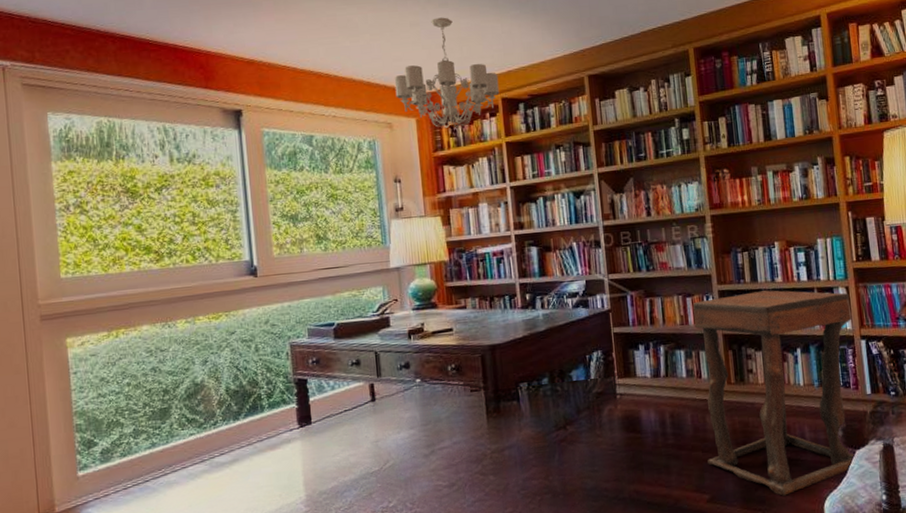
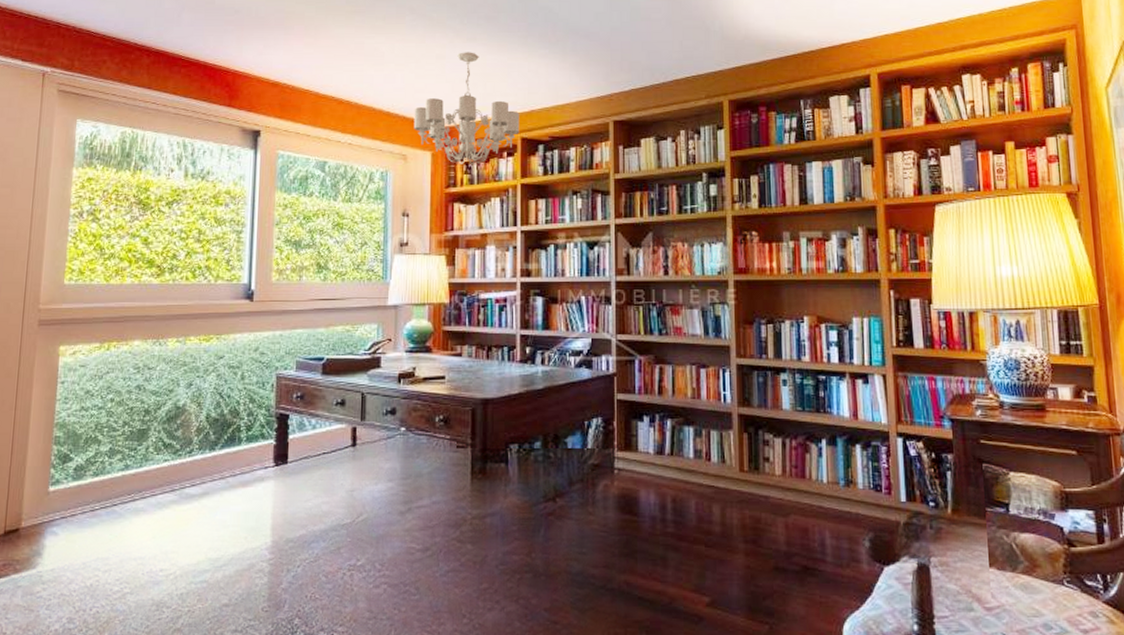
side table: present [692,290,854,496] -> none [706,370,888,610]

